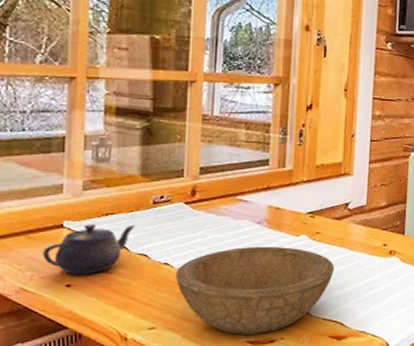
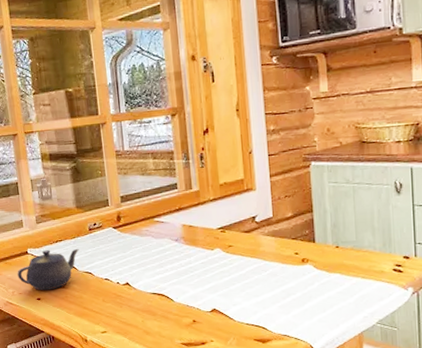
bowl: present [175,246,335,335] -> none [115,260,251,338]

